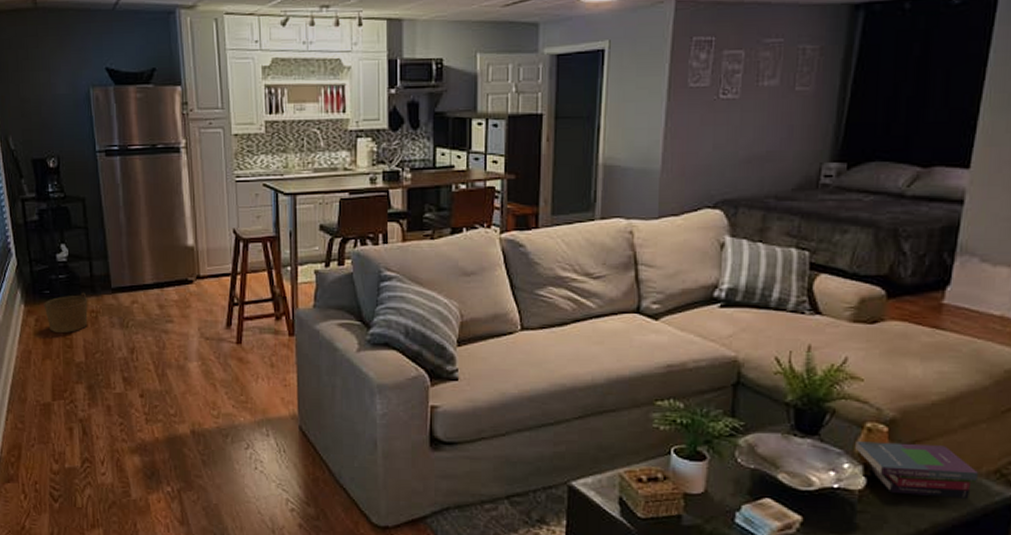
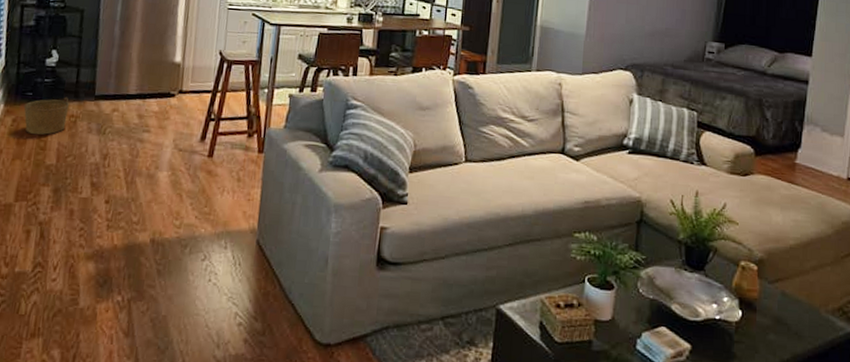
books: present [855,441,979,499] -> none [733,277,827,333]

